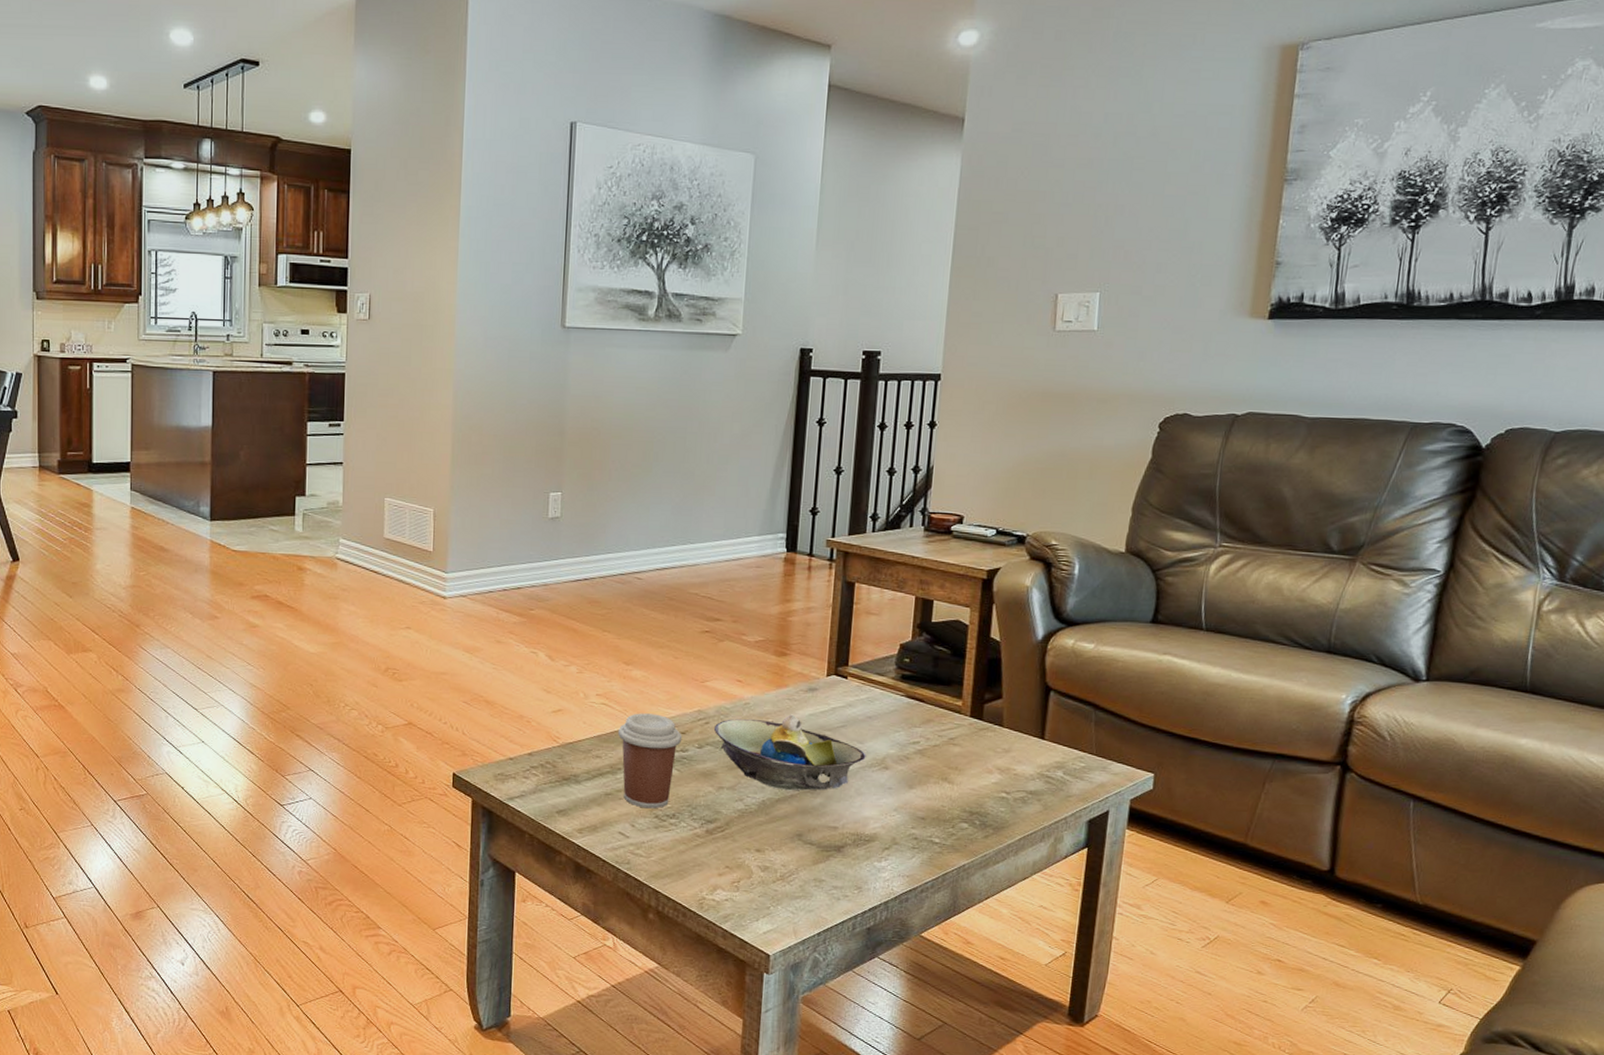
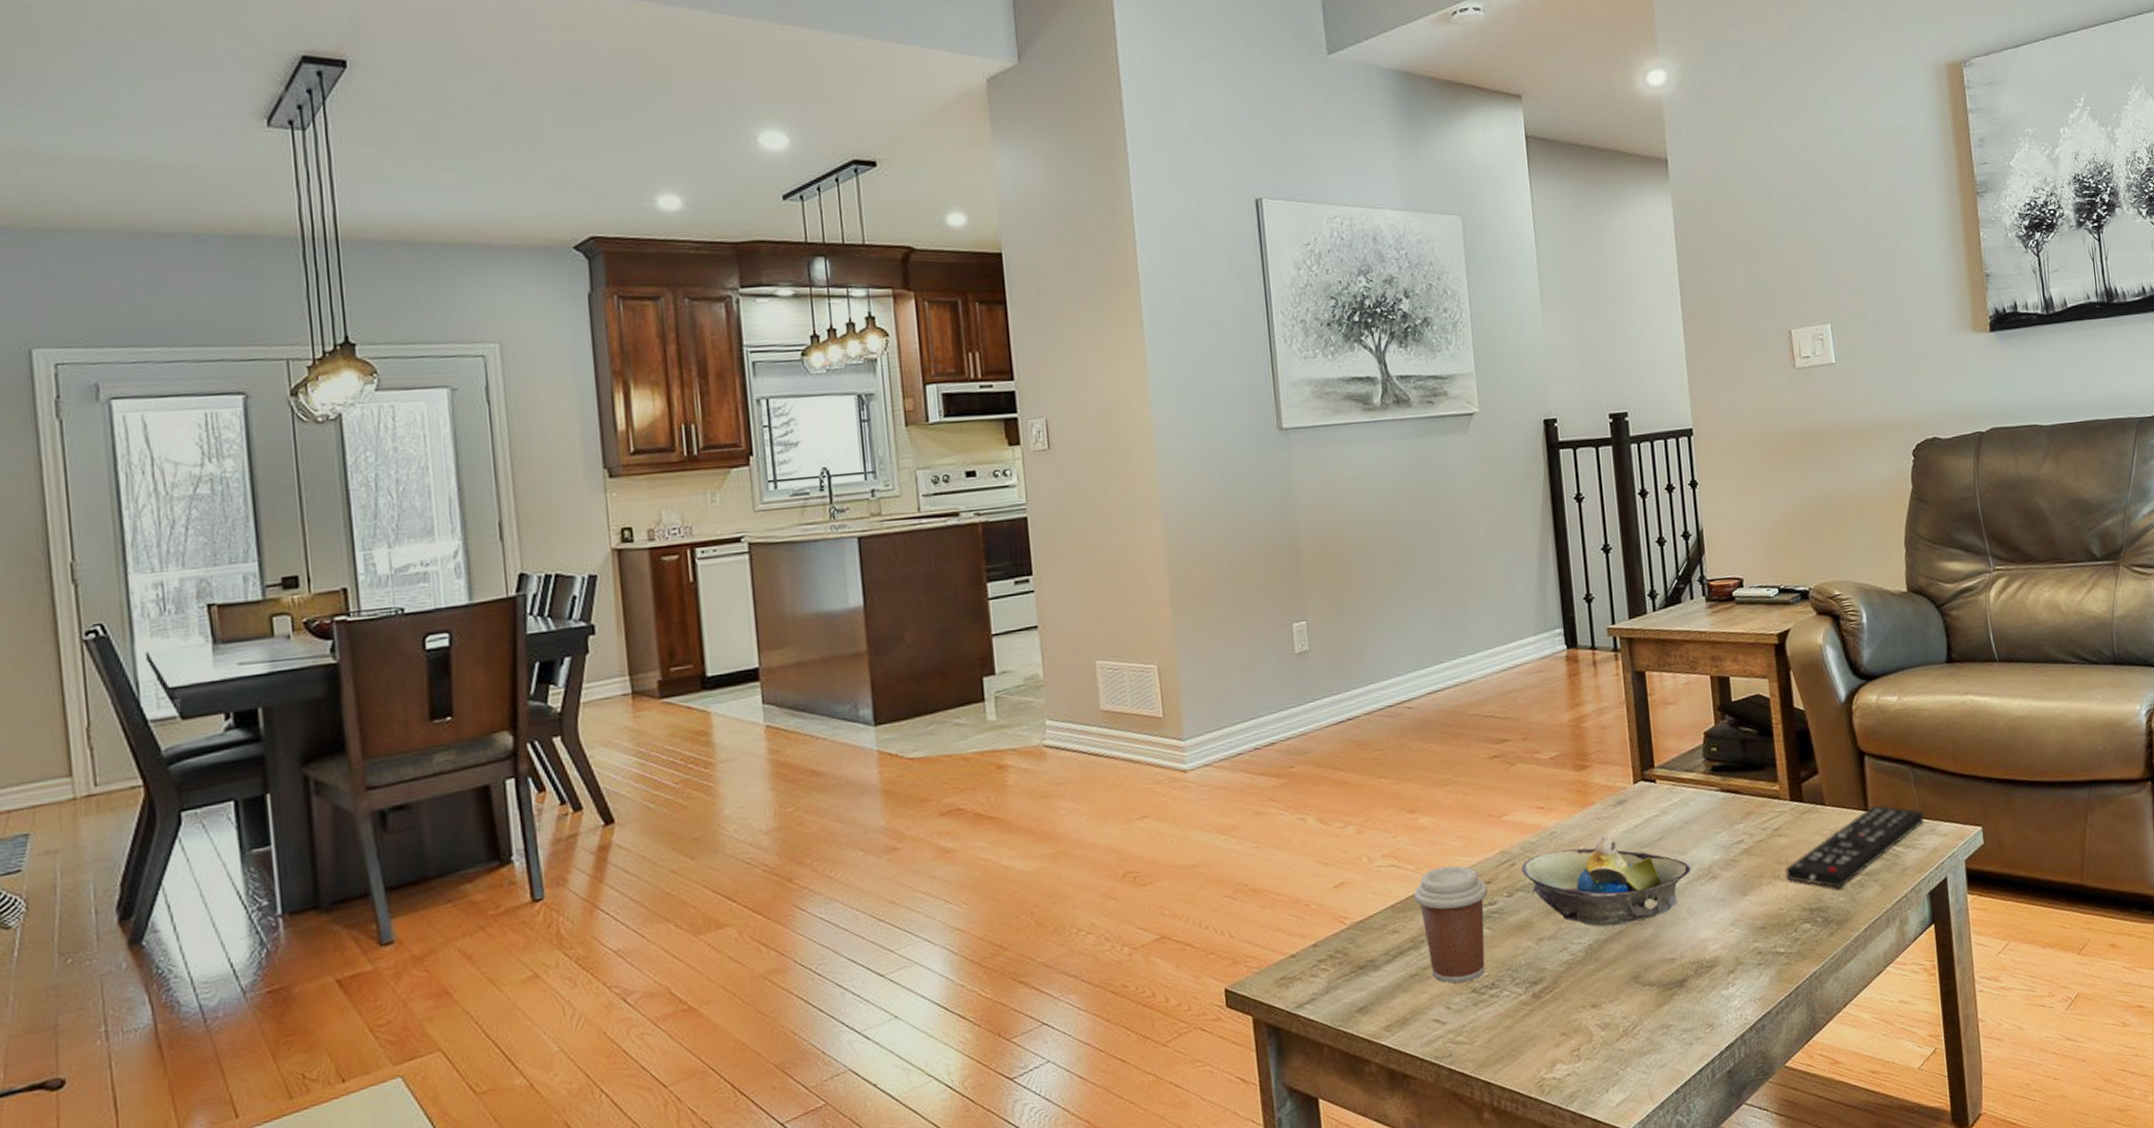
remote control: none [953,736,1098,801] -> present [1785,805,1924,889]

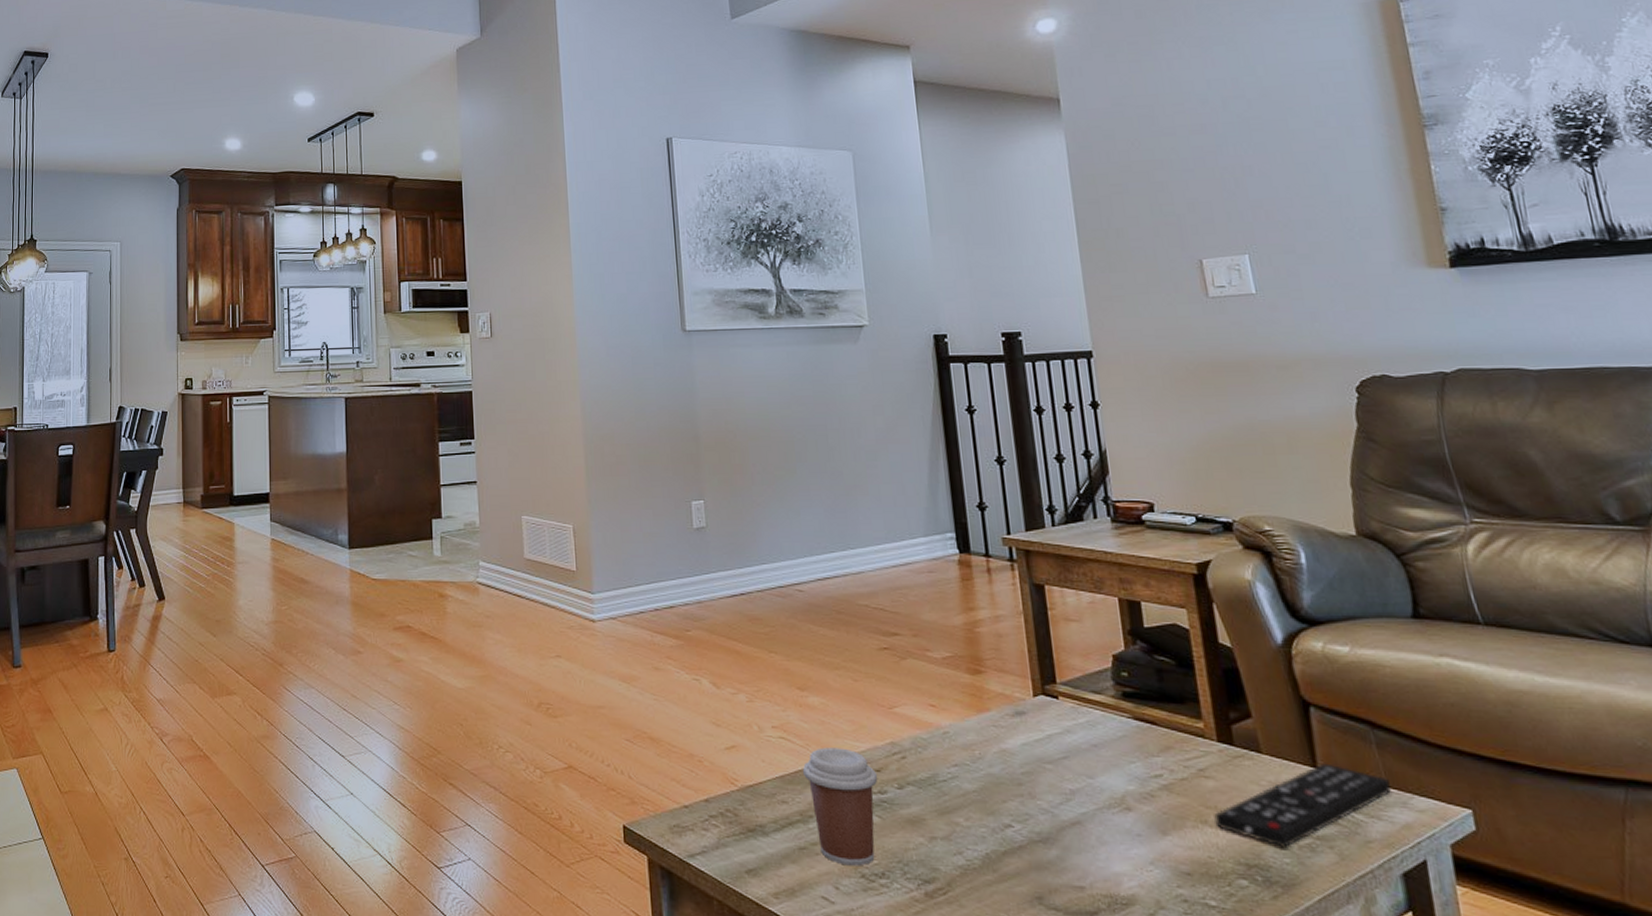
decorative bowl: present [1521,835,1693,928] -> none [912,744,1102,841]

